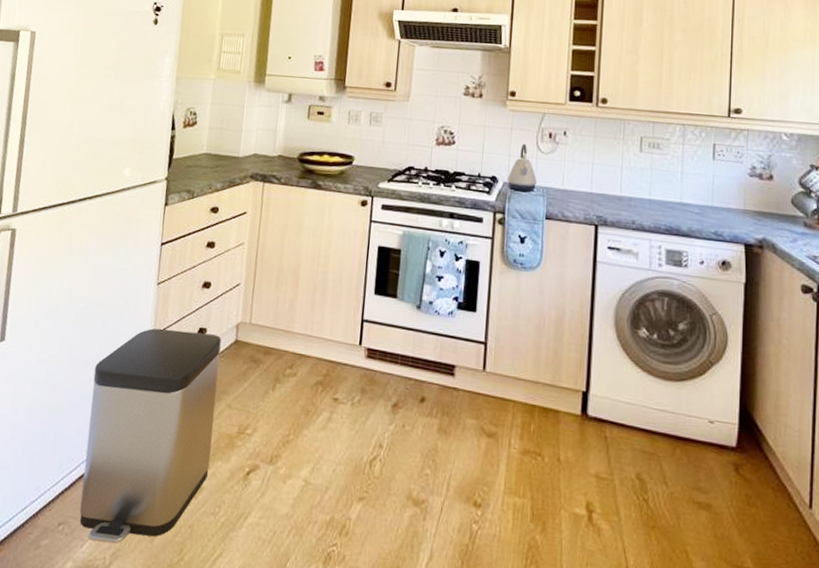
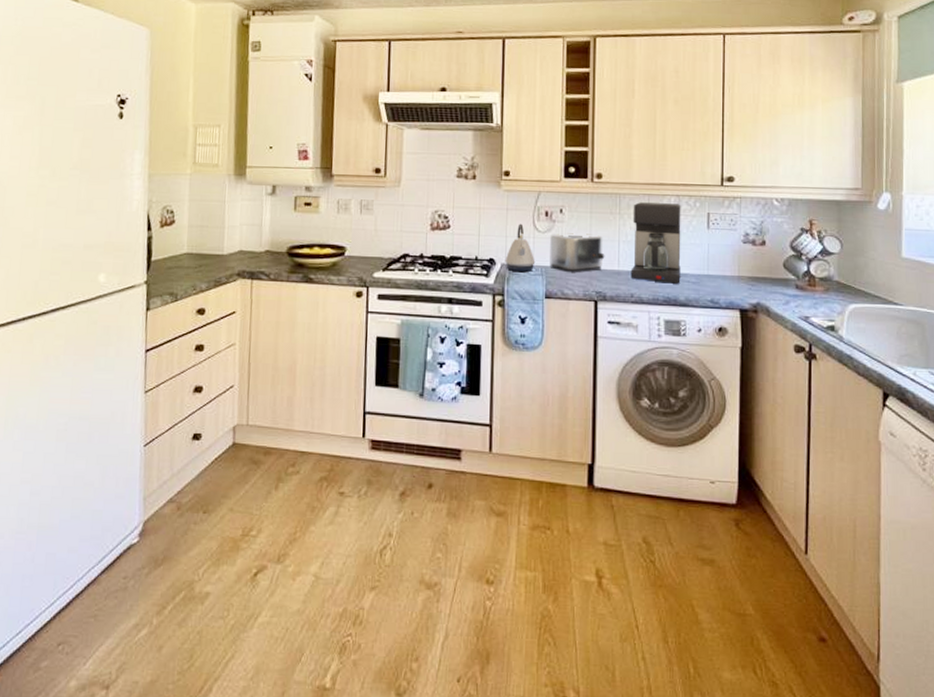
pedal bin: present [79,328,222,544] -> none [79,437,218,658]
toaster: none [551,155,607,196] -> present [550,233,605,273]
coffee maker: none [632,129,686,214] -> present [630,202,681,284]

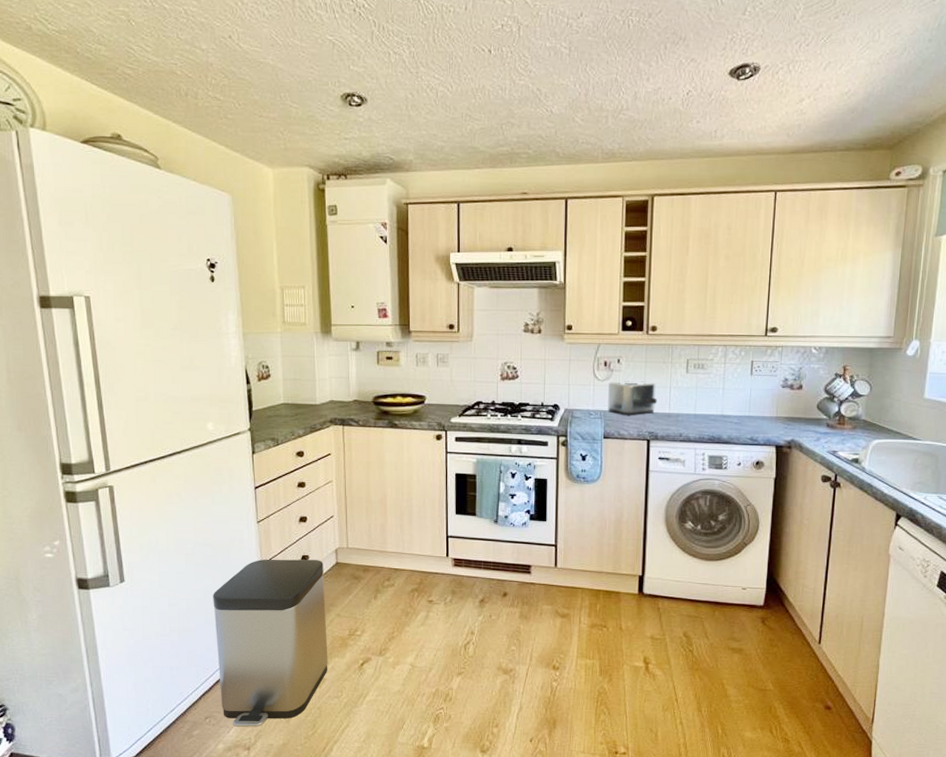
pedal bin: none [79,437,218,658] -> present [213,559,328,727]
kettle: present [505,223,536,273] -> none [568,373,595,416]
coffee maker: present [630,202,681,284] -> none [680,352,728,424]

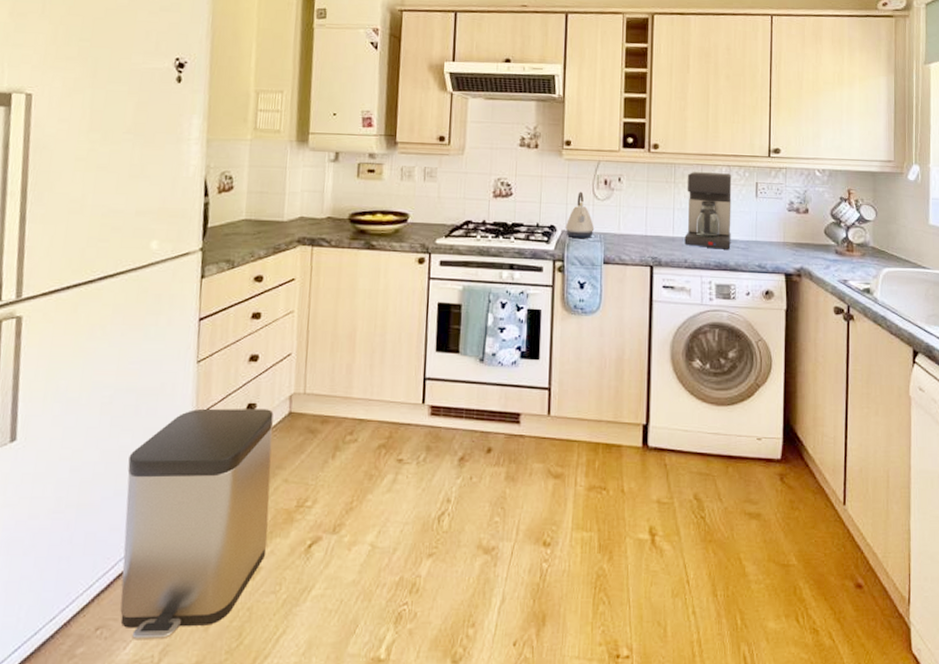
kettle: none [568,373,595,416] -> present [565,191,595,239]
toaster: present [608,381,658,416] -> none [608,201,661,240]
coffee maker: none [680,352,728,424] -> present [684,172,732,250]

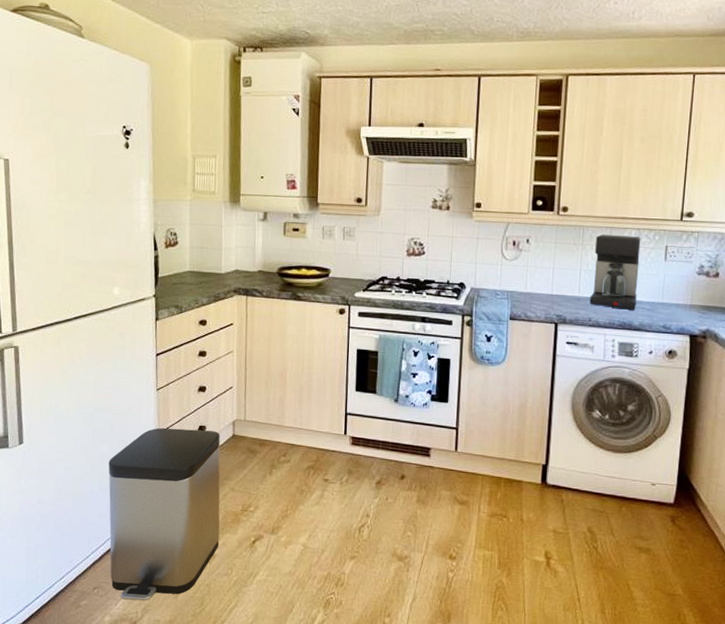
kettle: present [565,191,595,239] -> none [474,251,502,296]

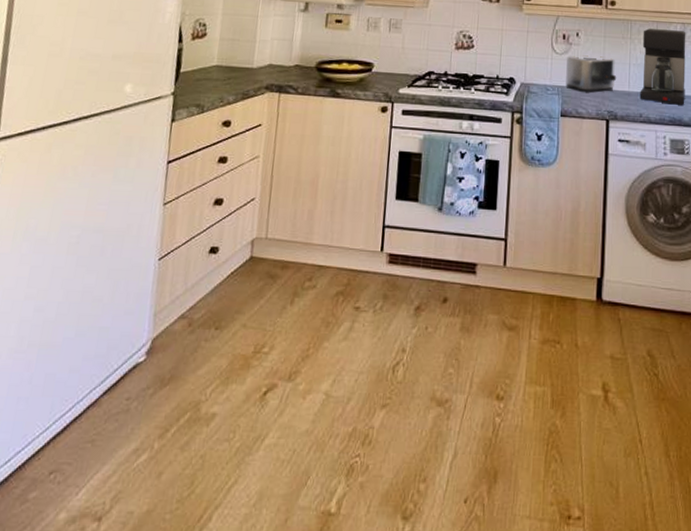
pedal bin: present [108,427,220,601] -> none [74,250,235,486]
toaster: none [515,261,567,298] -> present [566,55,617,94]

